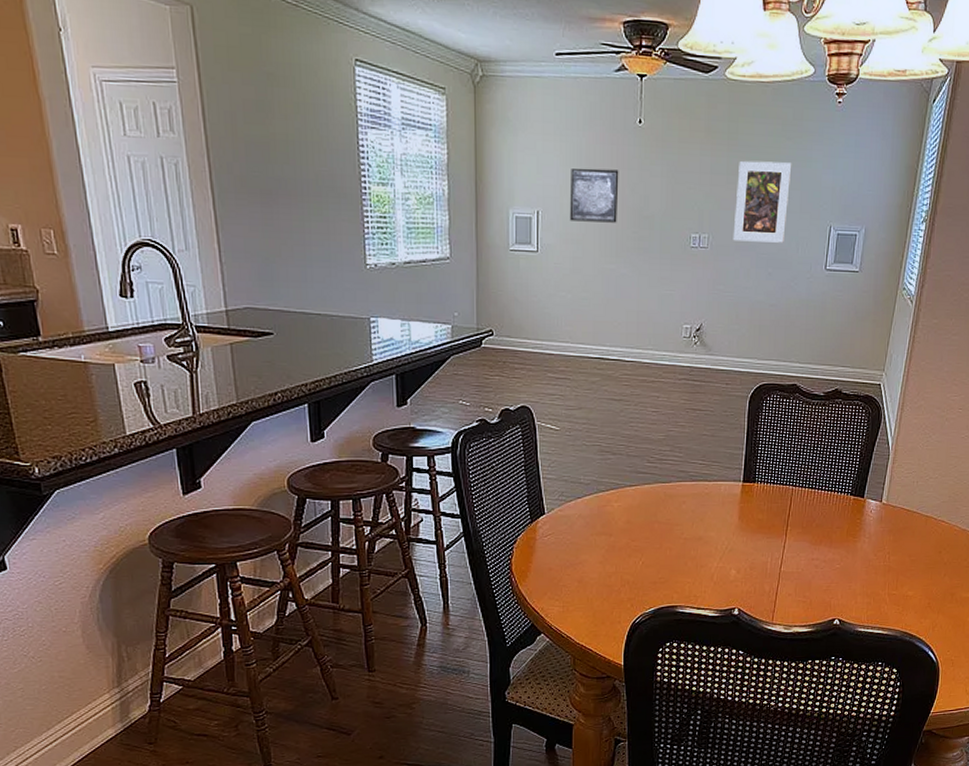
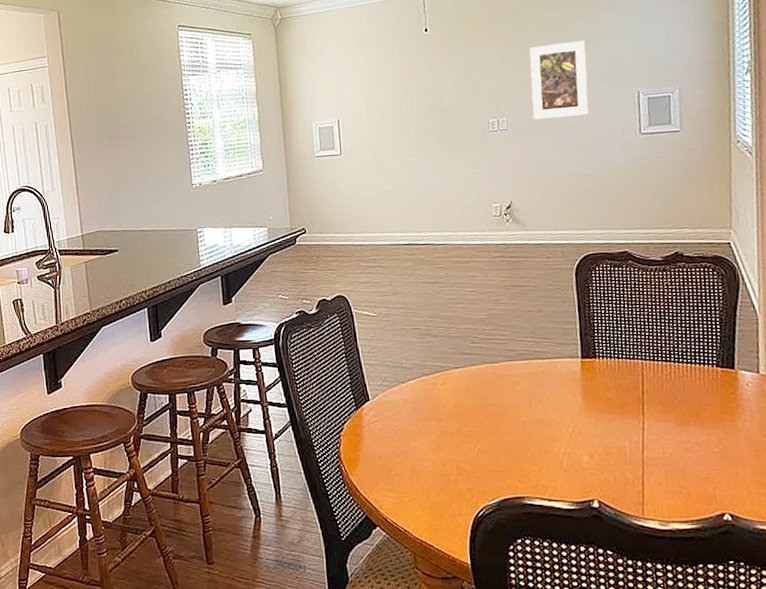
wall art: present [569,168,619,223] -> none [365,74,414,124]

